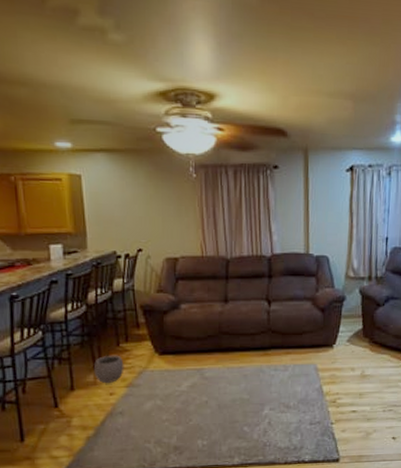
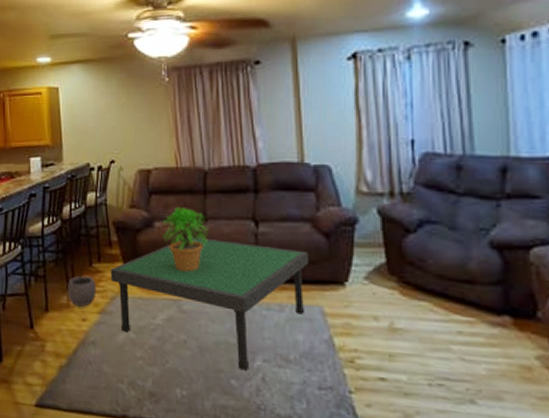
coffee table: none [138,316,308,419] -> present [110,237,308,371]
potted plant: none [188,290,229,345] -> present [163,206,209,272]

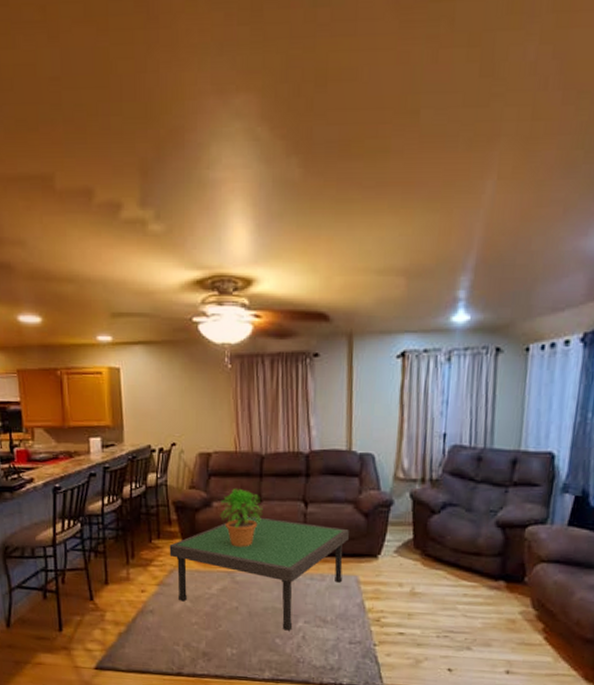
plant pot: present [67,269,97,307] -> none [126,545,156,580]

